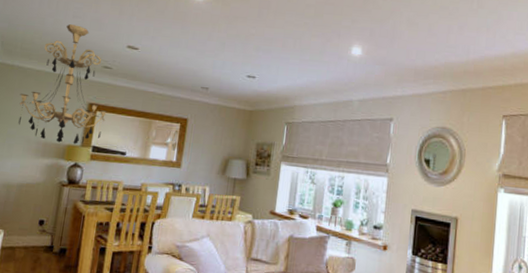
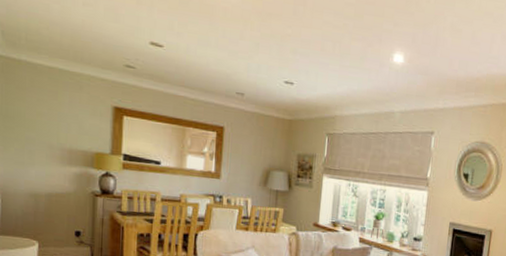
chandelier: present [18,24,108,144] -> none [33,13,136,152]

